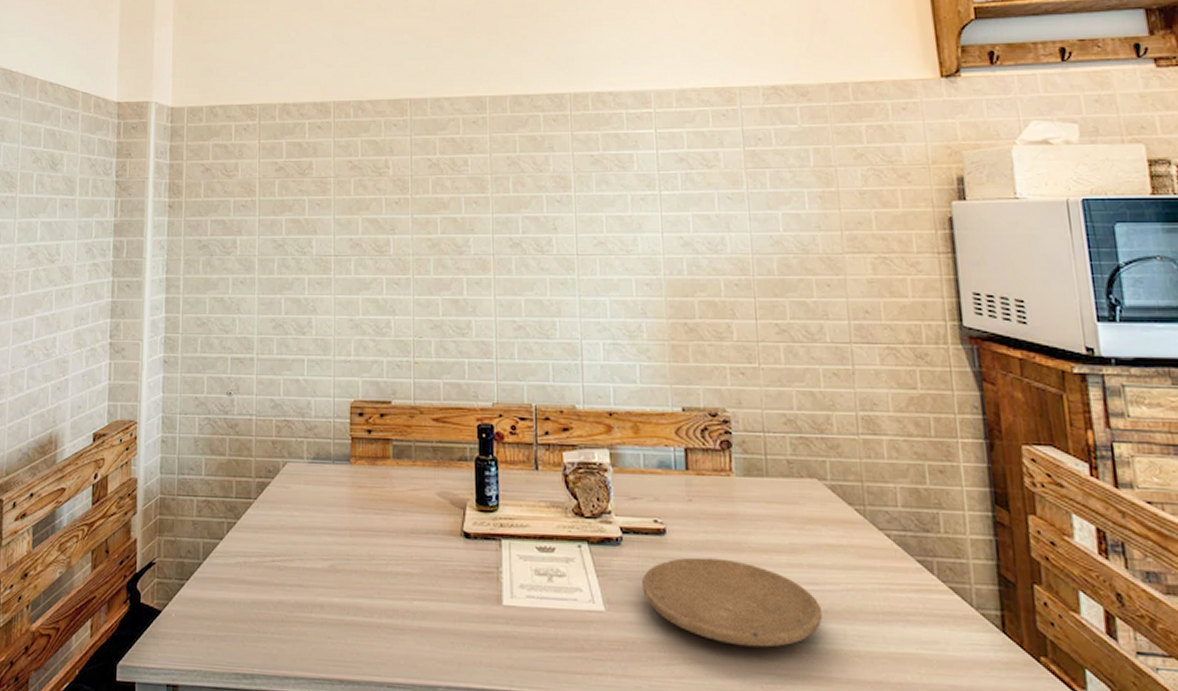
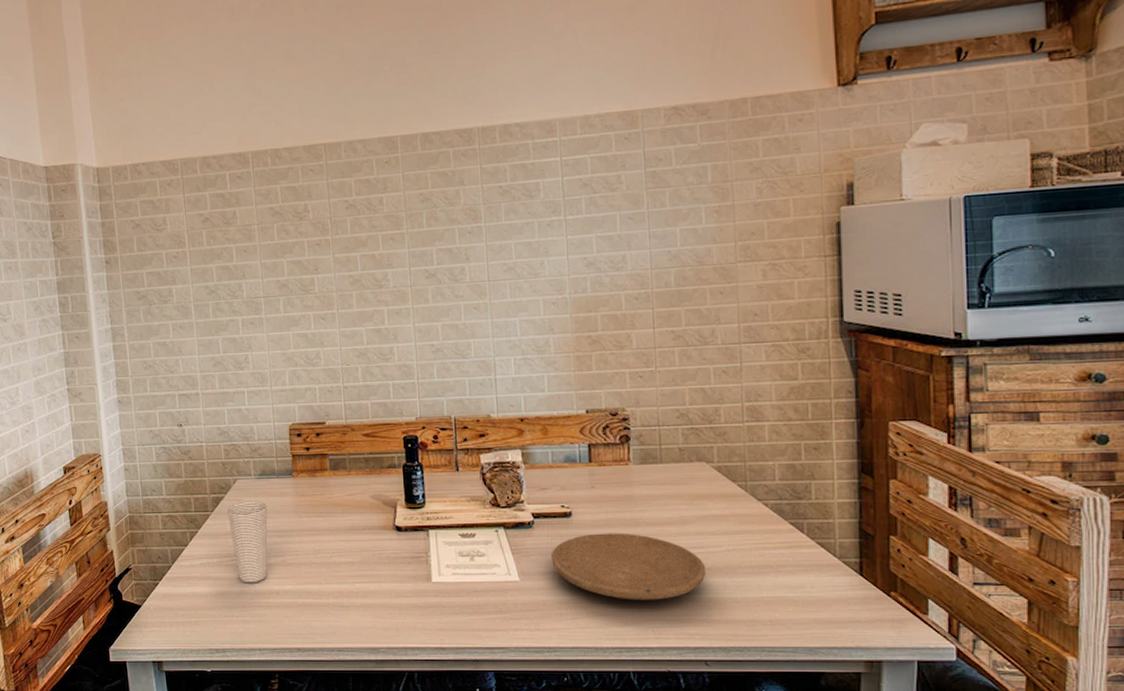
cup: none [273,489,318,592] -> present [228,501,268,583]

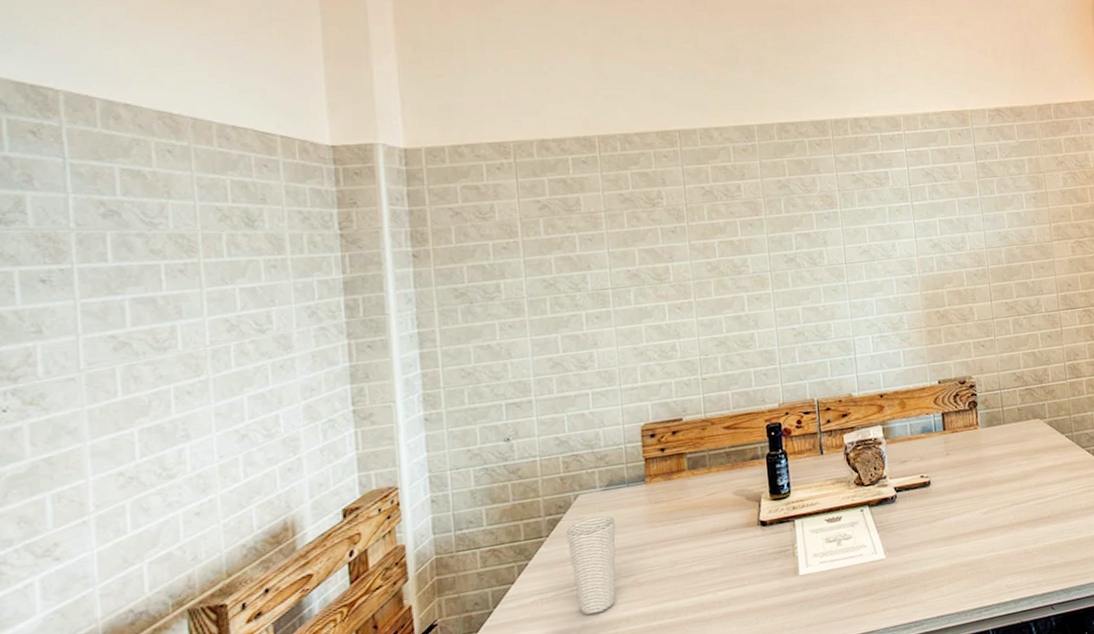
plate: present [551,533,706,600] -> none [914,494,1047,560]

